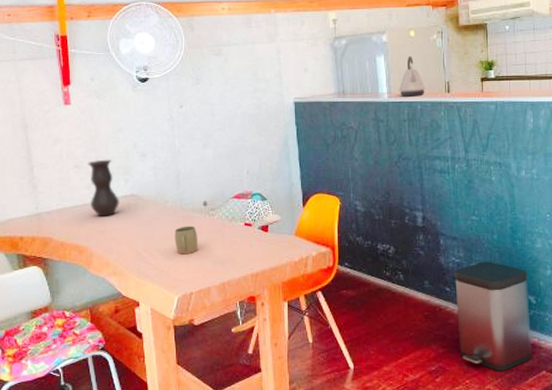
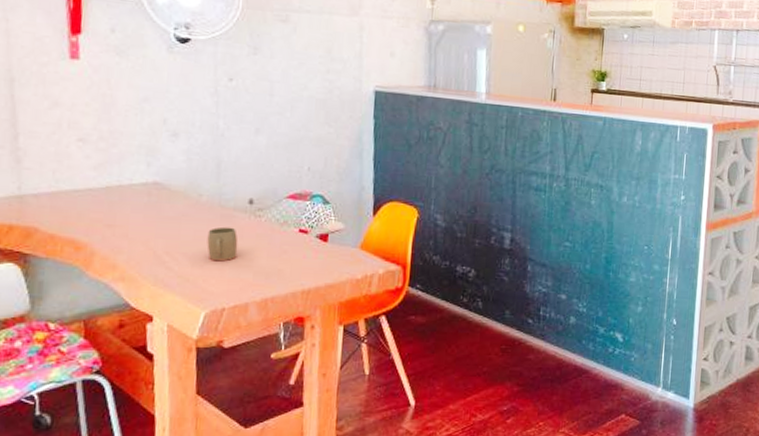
vase: present [87,159,119,216] -> none [96,133,137,207]
kettle: present [399,55,425,98] -> none [499,53,529,102]
pedal bin: present [455,261,532,371] -> none [536,292,618,413]

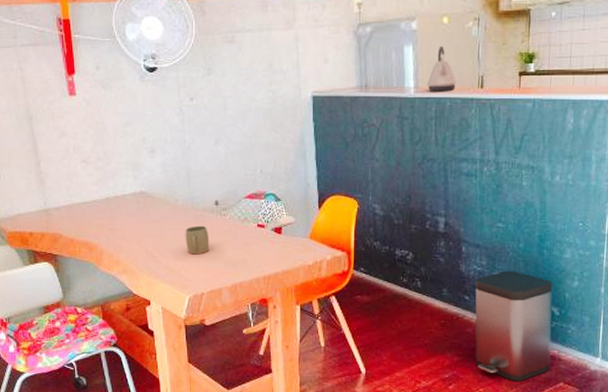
kettle: none [499,53,529,102] -> present [427,45,456,93]
pedal bin: none [536,292,618,413] -> present [475,270,553,381]

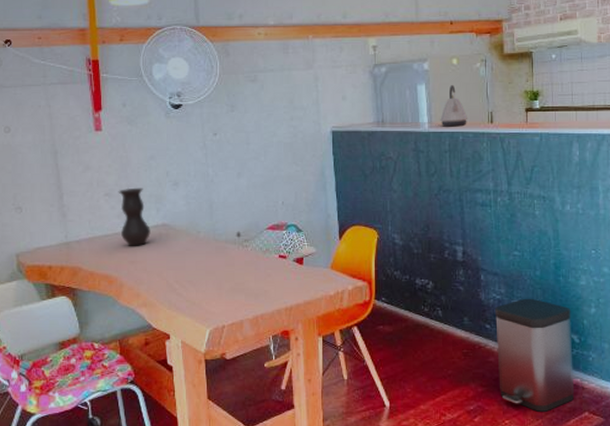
vase: none [95,154,129,214] -> present [118,187,151,246]
mug: present [185,225,210,255] -> none [207,257,231,286]

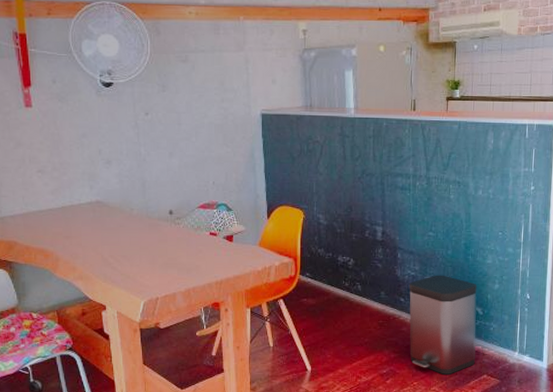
vase: present [118,187,151,246] -> none [51,165,85,222]
kettle: present [440,84,467,128] -> none [366,71,391,114]

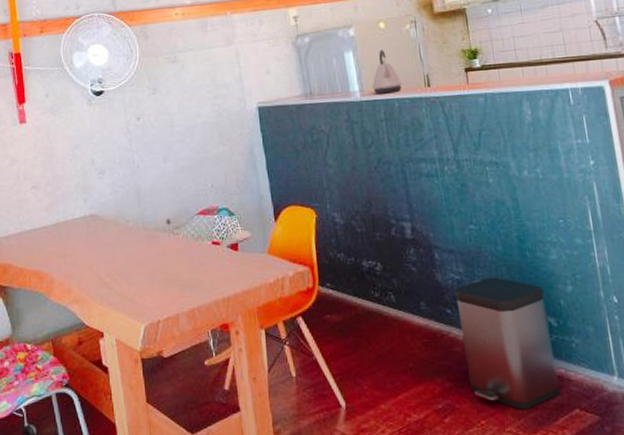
kettle: none [366,71,391,114] -> present [372,49,402,96]

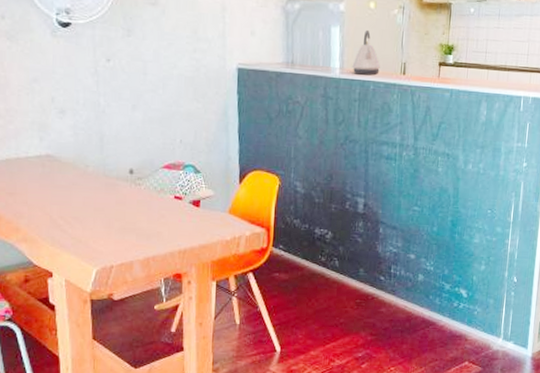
pedal bin: present [455,277,560,410] -> none [388,252,463,360]

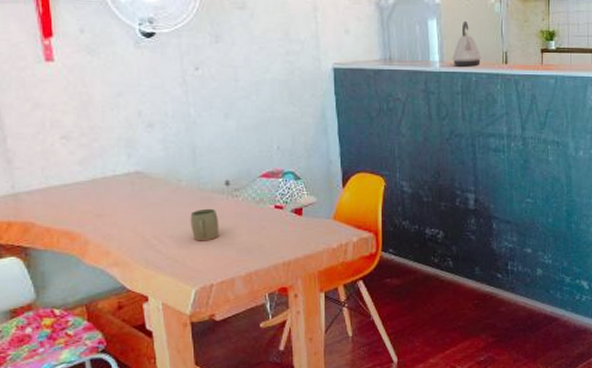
mug: none [95,194,122,225] -> present [190,208,220,241]

